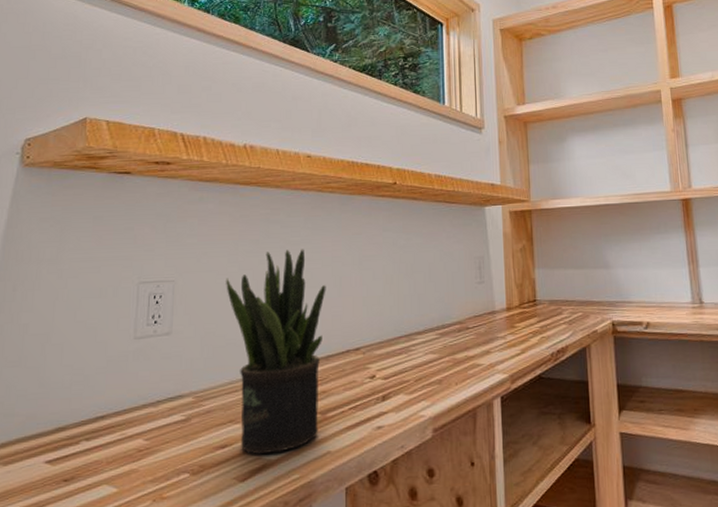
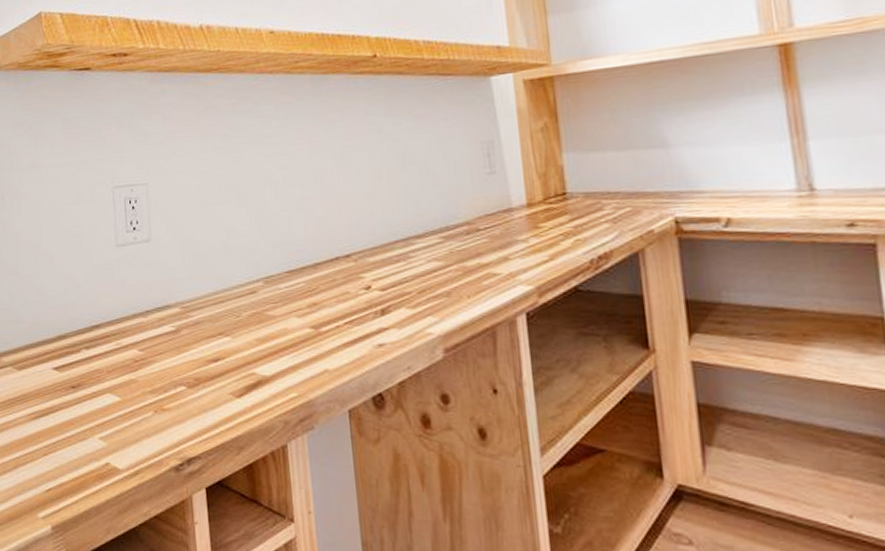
potted plant: present [226,249,326,455] -> none [198,142,313,370]

